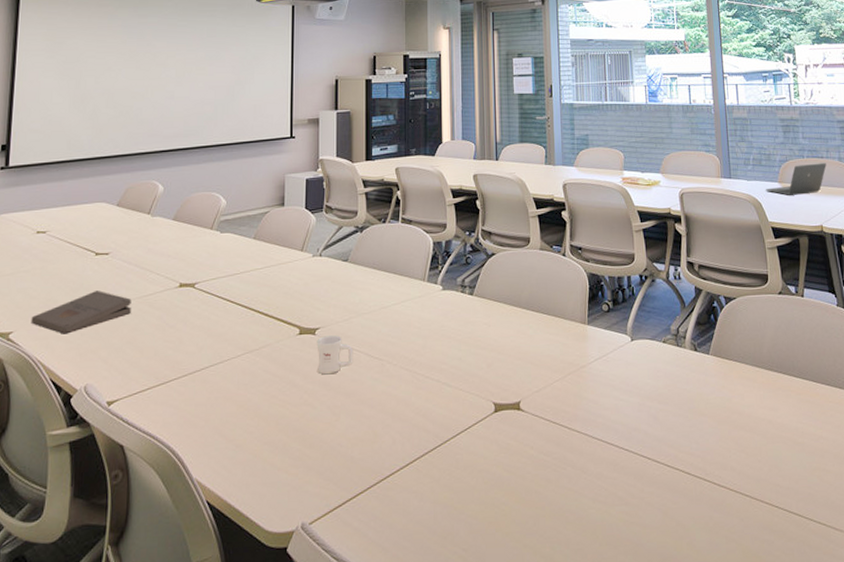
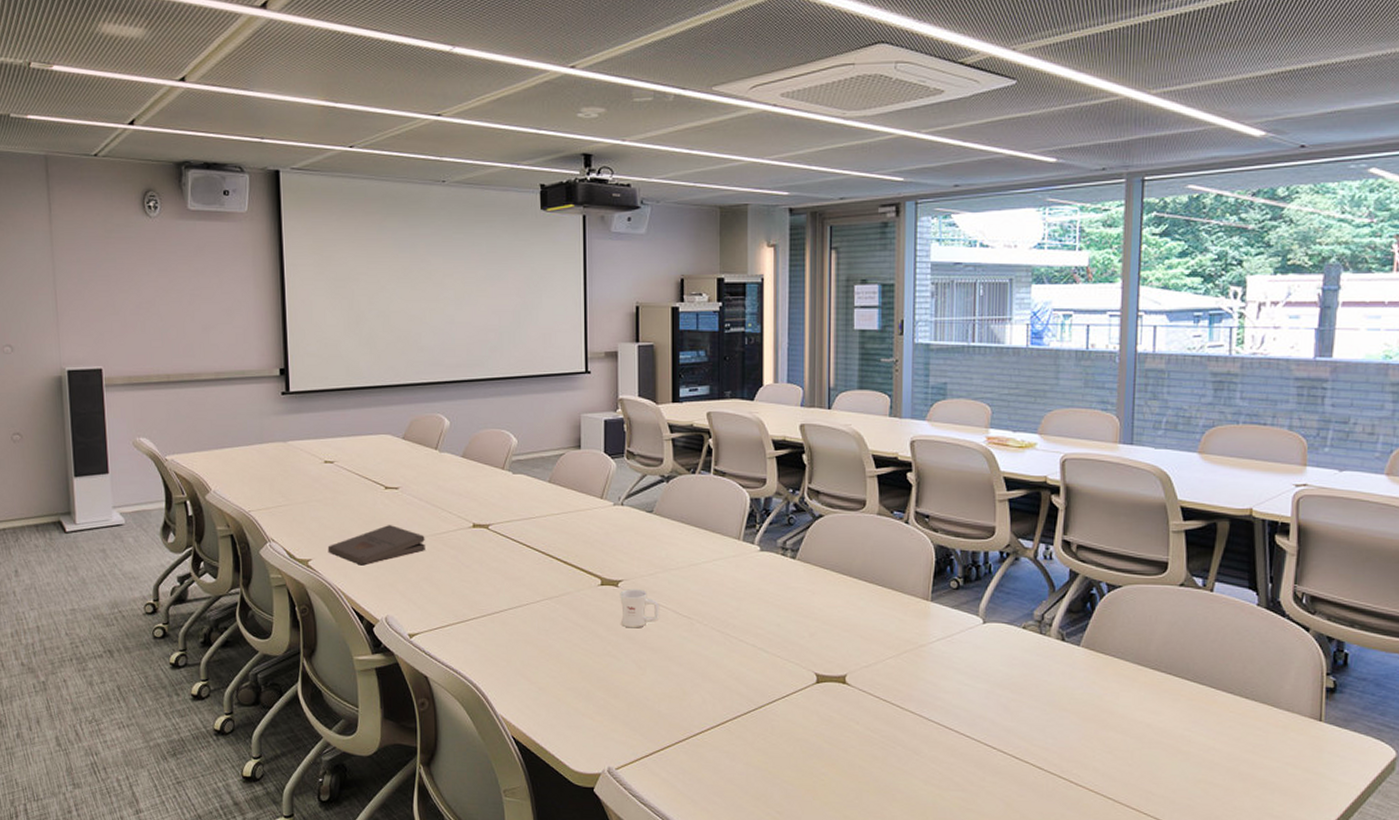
laptop: present [766,163,827,195] -> none [1179,431,1270,470]

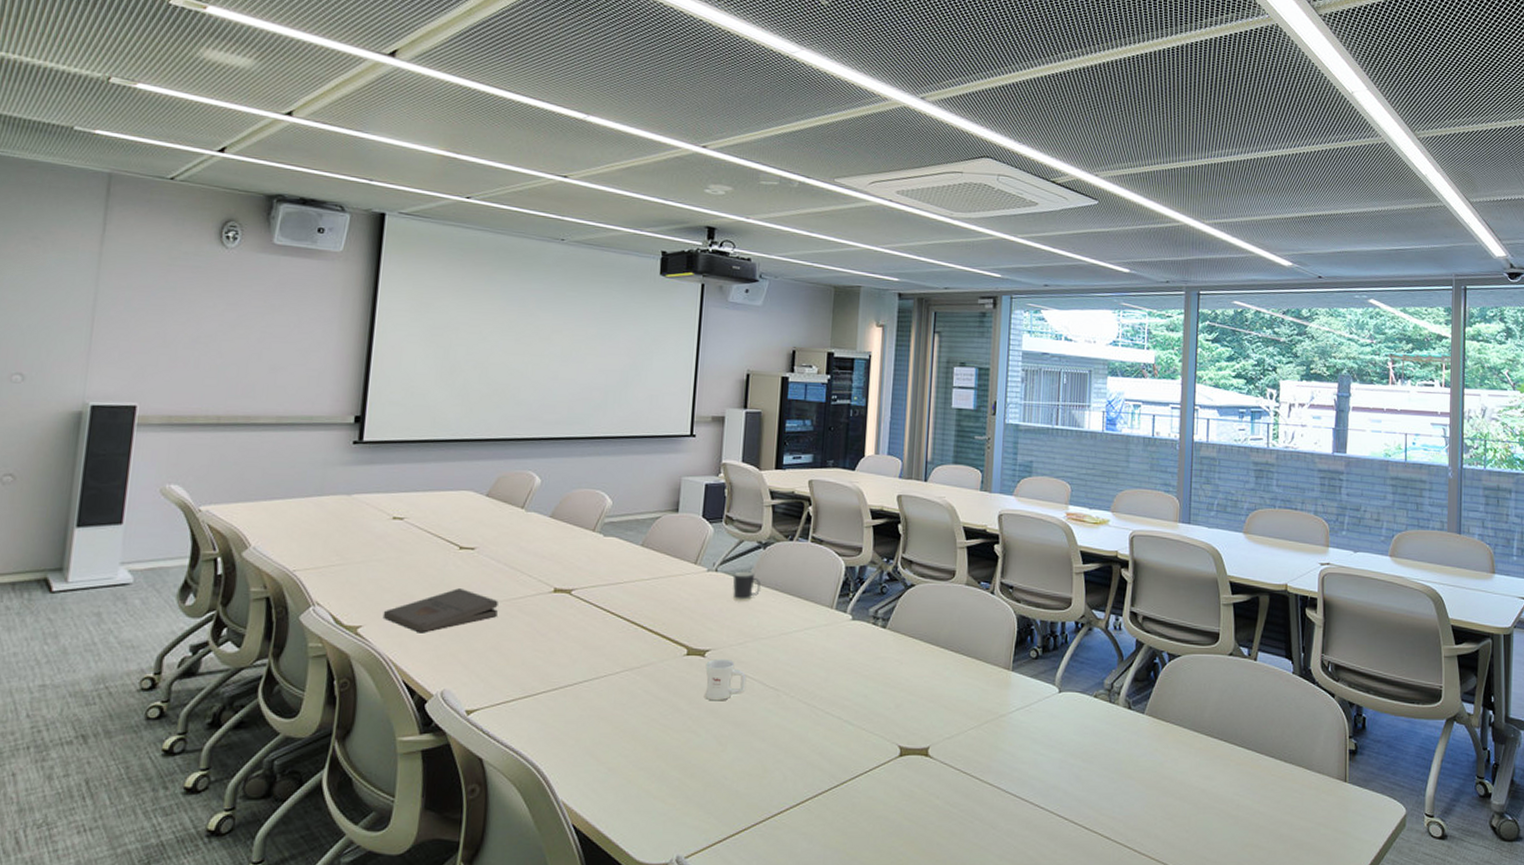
mug: none [638,504,666,535] -> present [732,571,761,602]

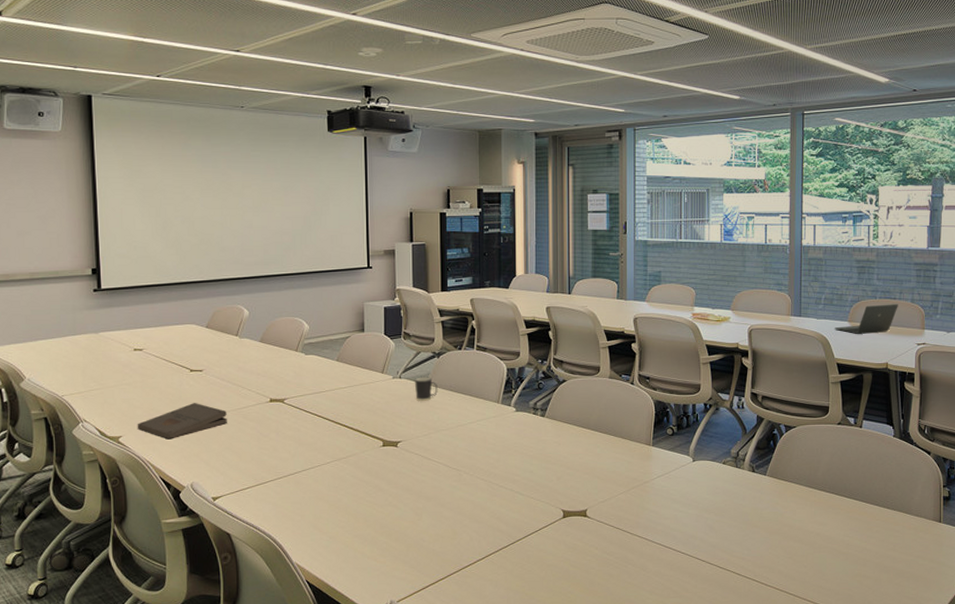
mug: present [705,659,747,701] -> none [399,448,433,481]
laptop: none [1228,515,1300,549] -> present [835,304,898,334]

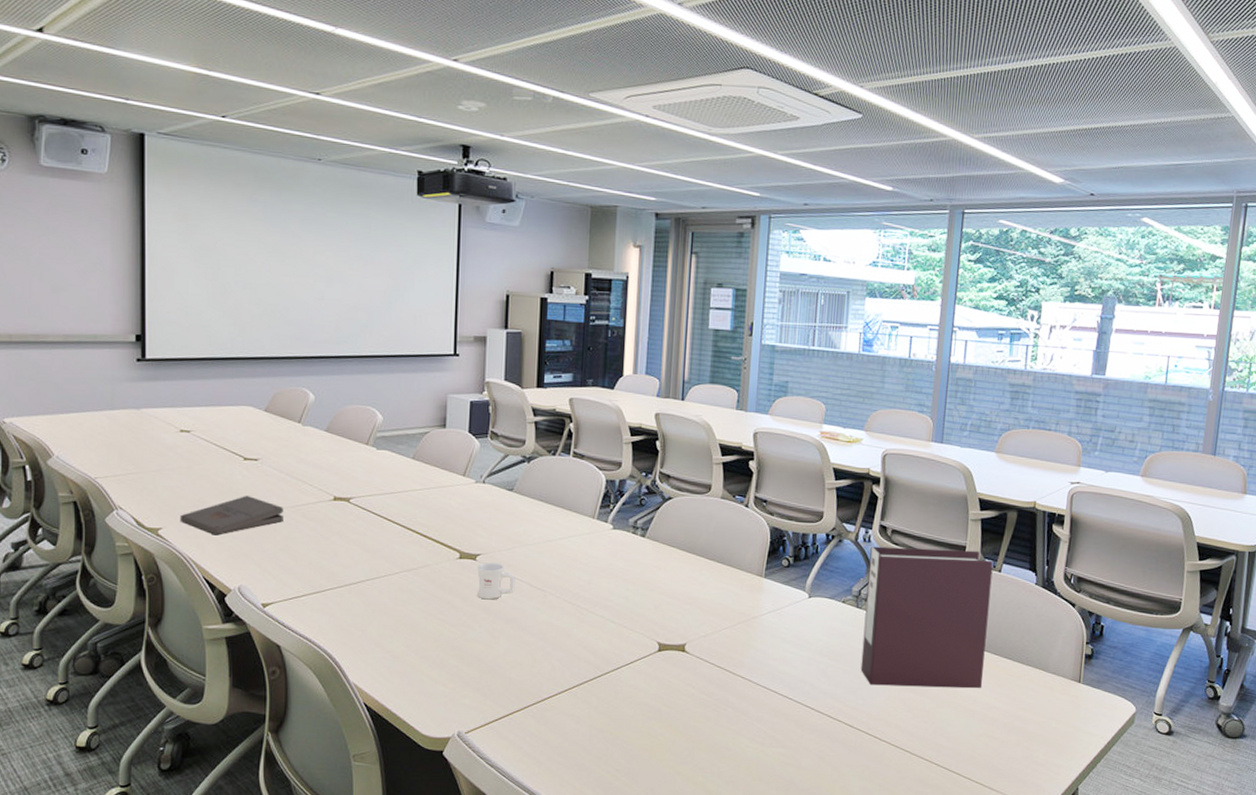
mug: none [399,448,433,481] -> present [477,562,516,600]
mug: present [414,377,438,402] -> none [499,483,526,512]
binder: none [744,410,855,536] -> present [860,546,994,689]
laptop: present [835,304,898,334] -> none [979,435,1053,468]

